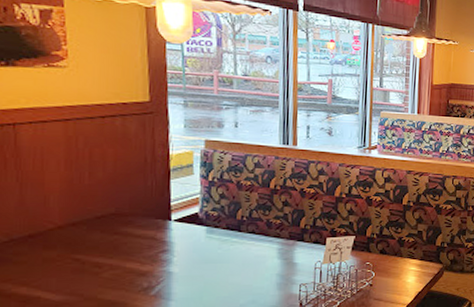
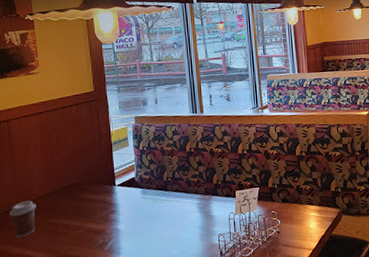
coffee cup: none [11,229,54,274] -> present [9,200,36,237]

